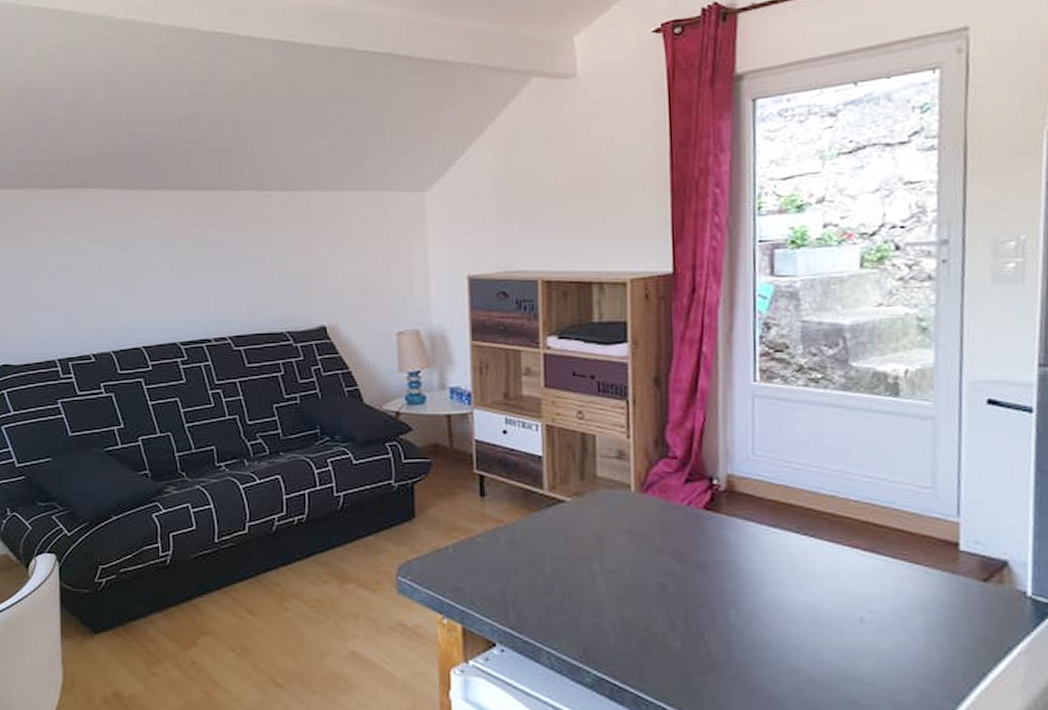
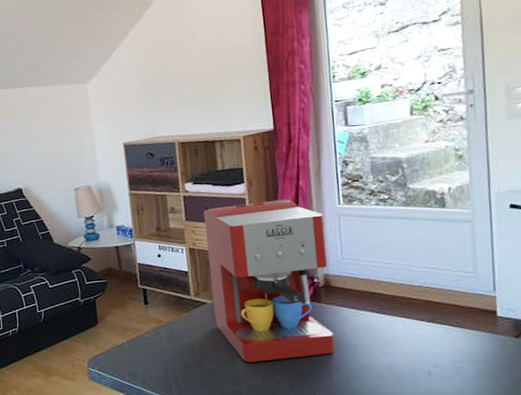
coffee maker: none [570,368,735,587] -> present [203,199,335,363]

